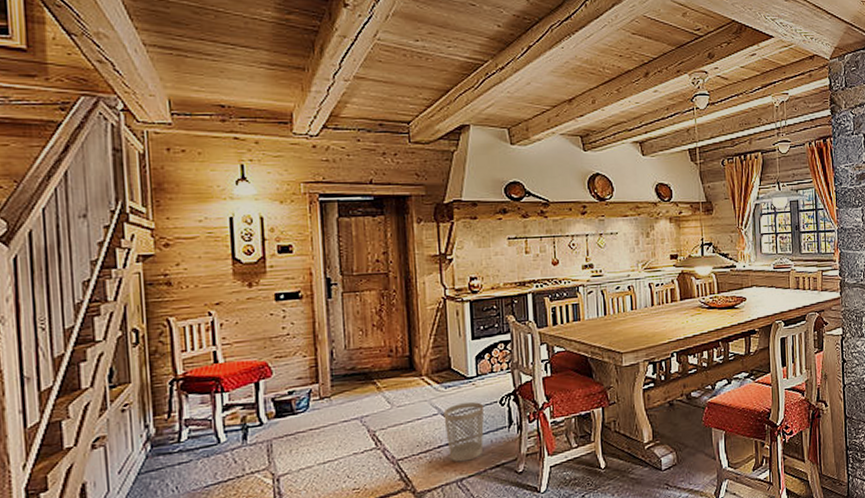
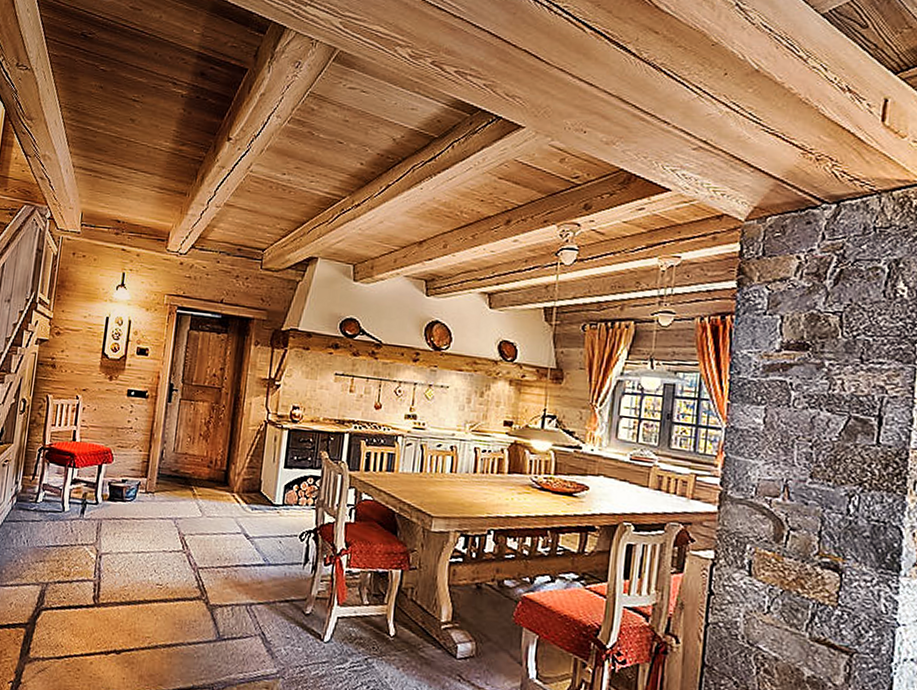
wastebasket: present [443,402,485,462] -> none [244,528,285,588]

